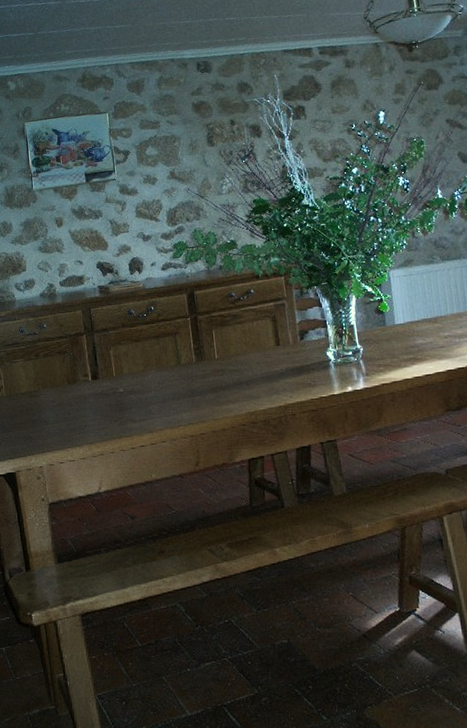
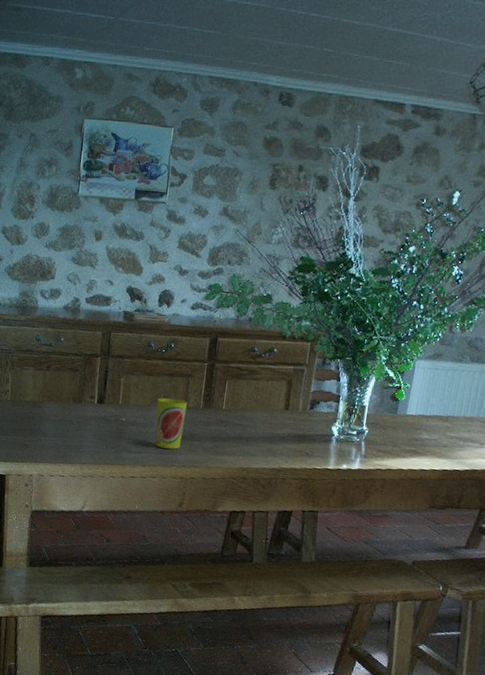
cup: none [150,358,183,410] -> present [155,398,188,449]

